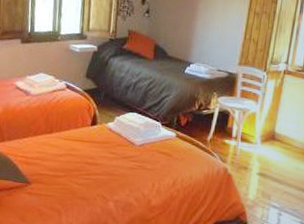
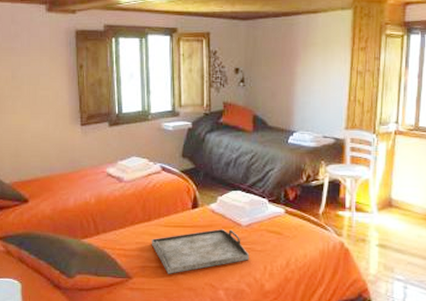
serving tray: none [51,146,140,183] -> present [151,229,250,274]

